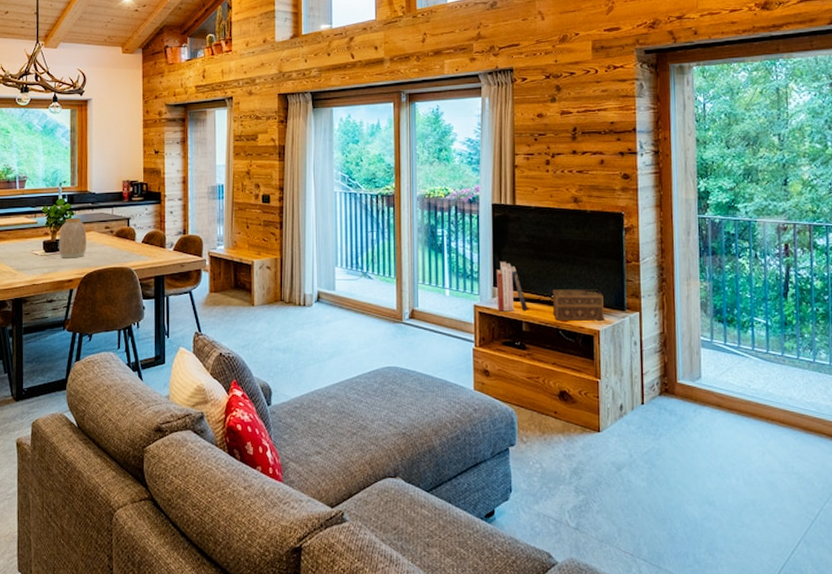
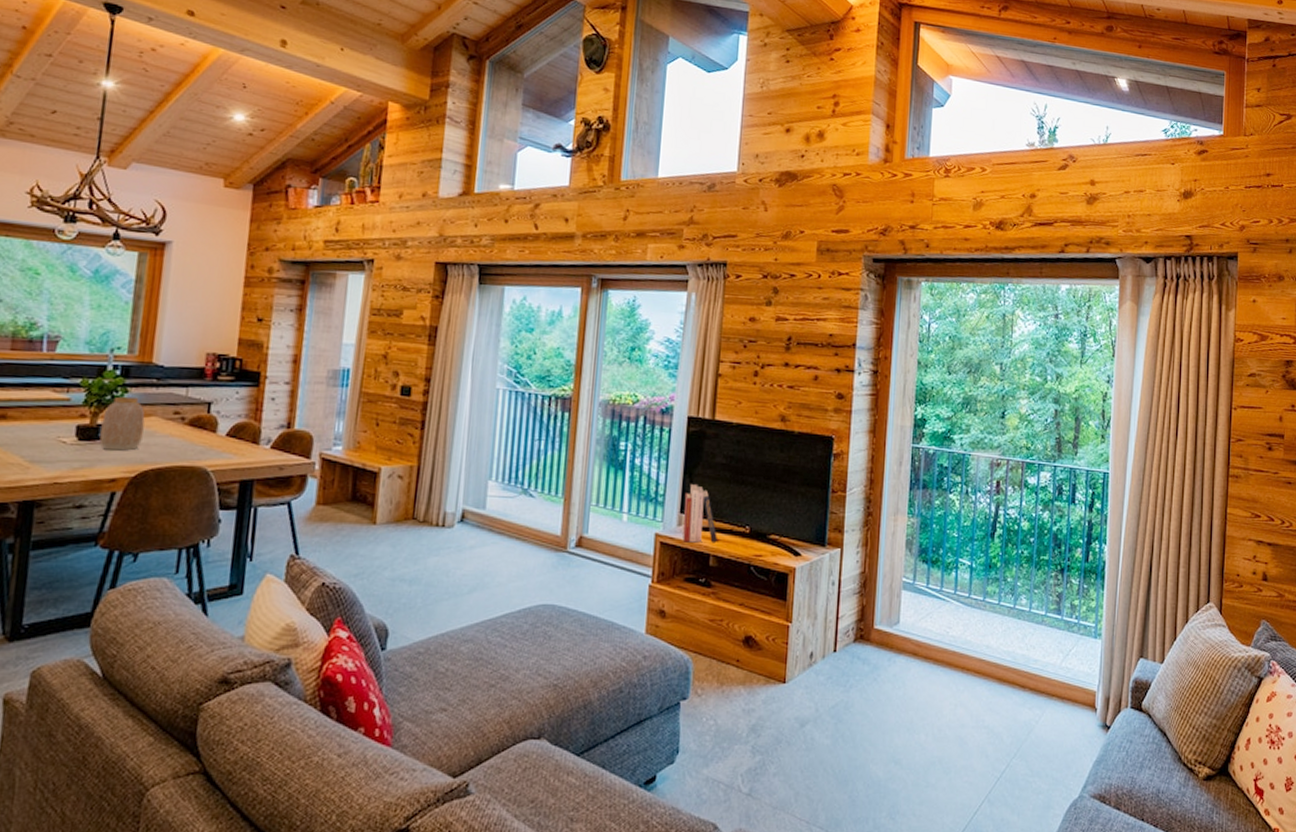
decorative box: present [553,289,604,321] -> none [746,519,803,557]

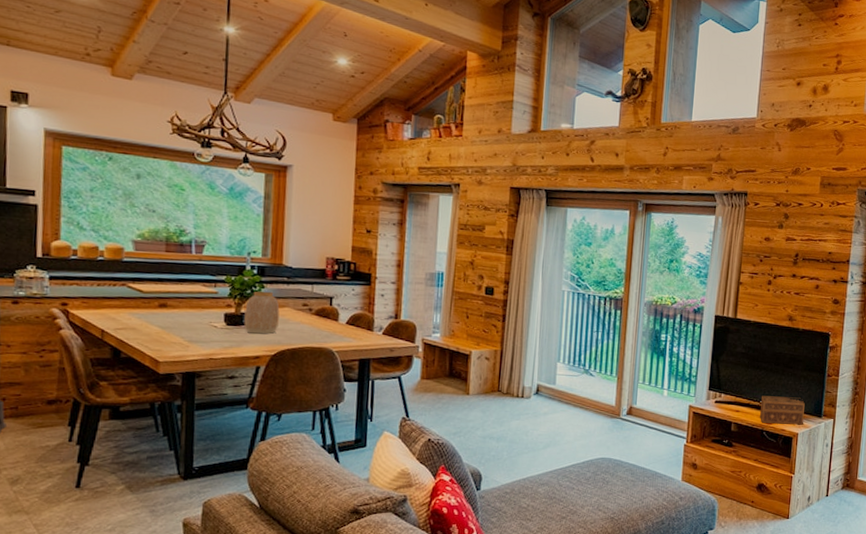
books: present [683,485,717,543] -> none [711,368,738,413]
decorative box: none [746,519,803,557] -> present [760,395,805,425]

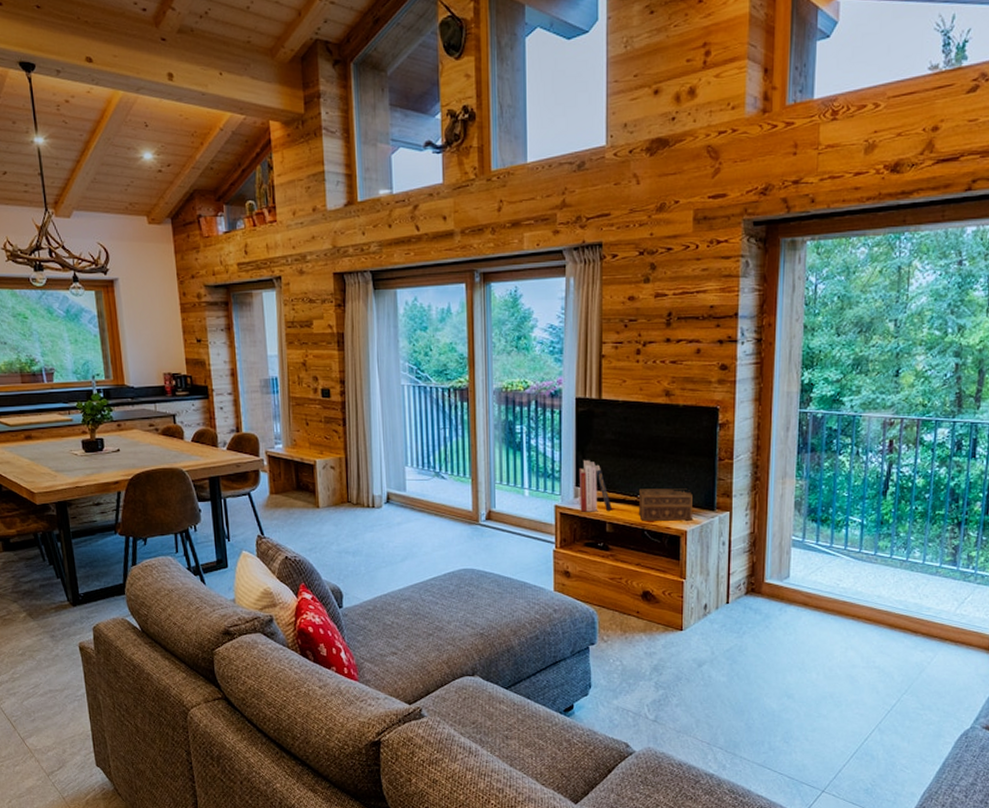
vase: present [244,290,280,335] -> none [98,414,131,459]
books: none [711,368,738,413] -> present [579,460,612,512]

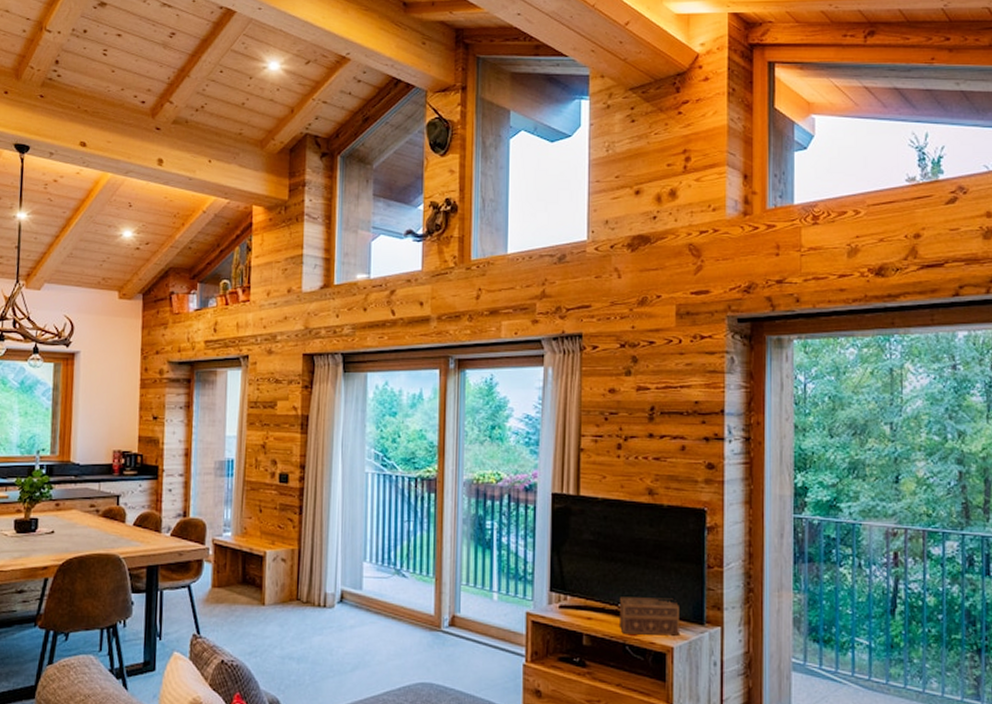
books: present [579,460,612,512] -> none [553,562,589,622]

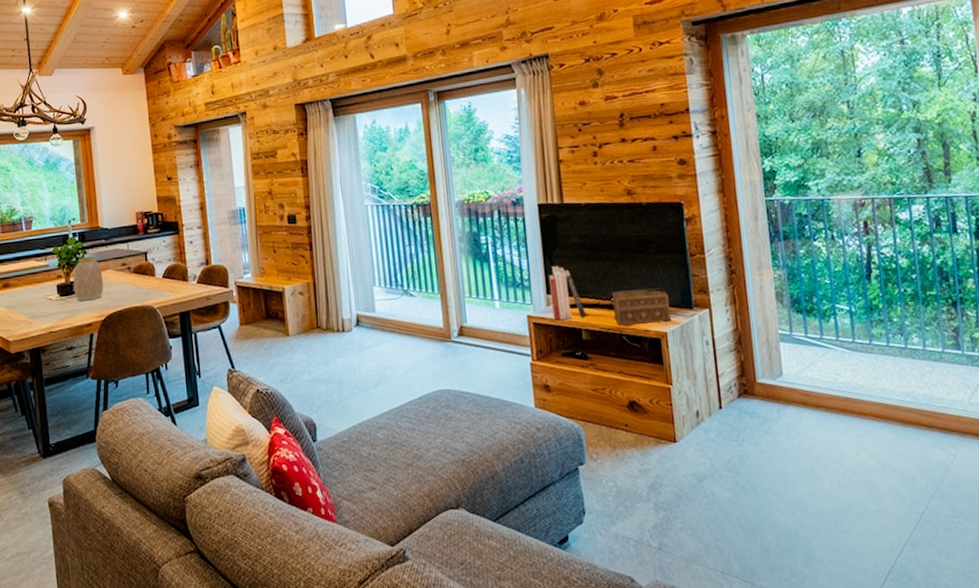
vase: none [33,492,67,541] -> present [73,256,104,301]
books: none [553,562,589,622] -> present [548,266,586,321]

